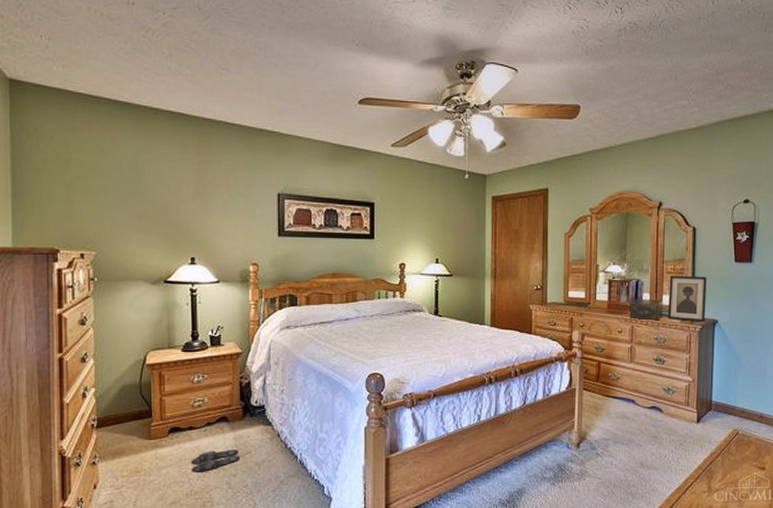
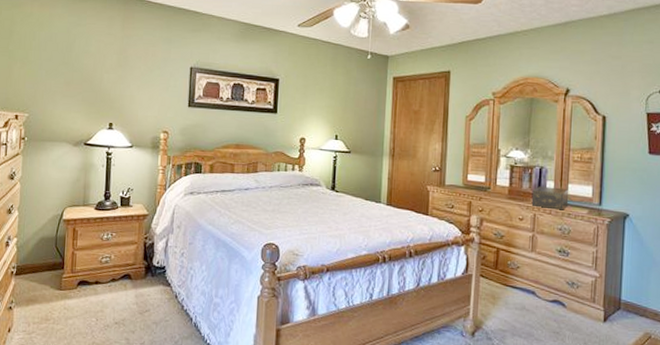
slippers: present [192,449,240,472] -> none [95,306,139,326]
picture frame: present [668,276,707,322] -> none [573,164,617,215]

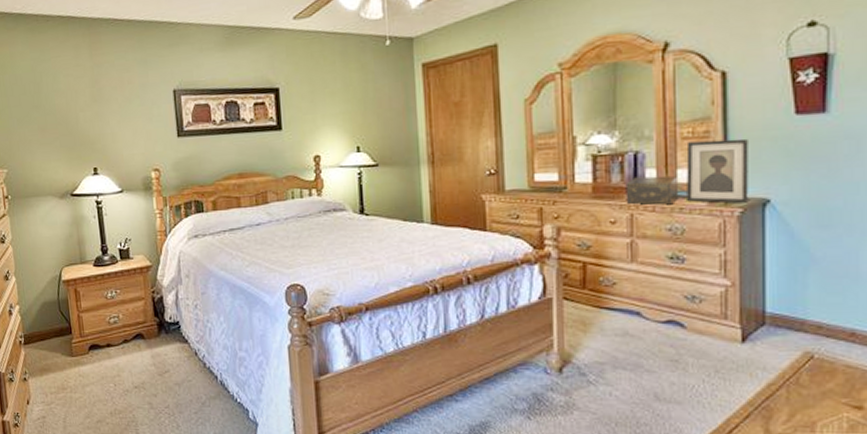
picture frame: none [573,164,617,215] -> present [686,138,749,203]

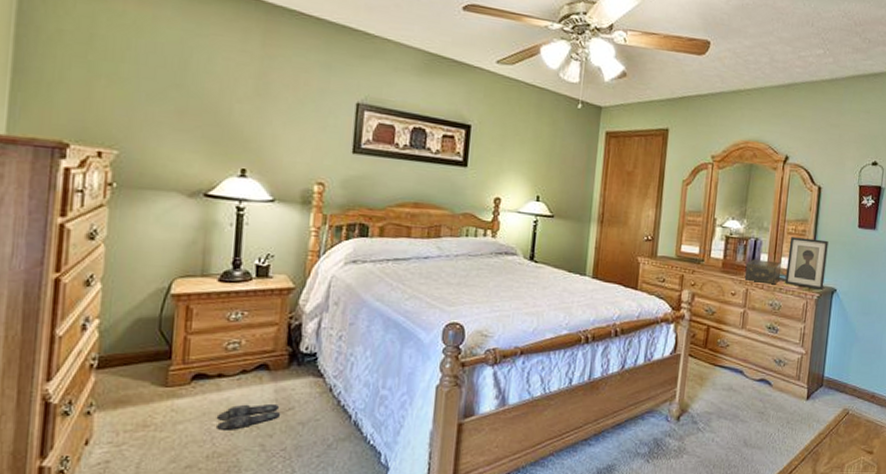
slippers: none [113,367,159,391] -> present [217,403,280,430]

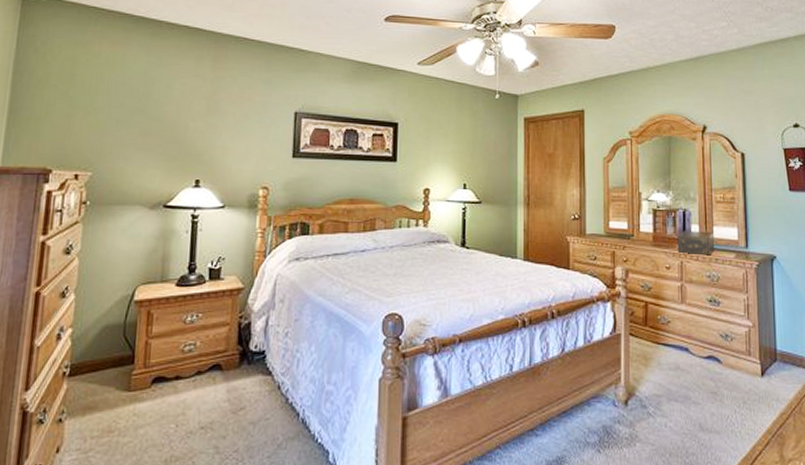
slippers: present [217,403,280,430] -> none [174,404,232,433]
picture frame: present [785,237,829,290] -> none [719,205,762,258]

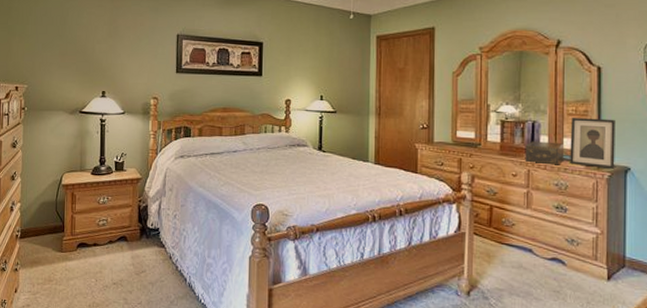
picture frame: none [719,205,762,258] -> present [570,118,616,169]

